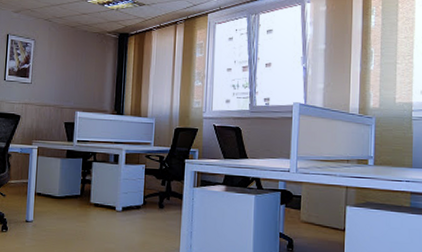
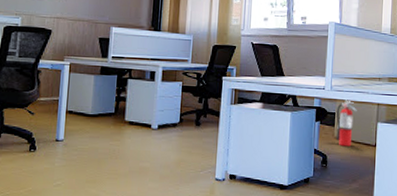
fire extinguisher: none [302,182,324,231] -> present [336,99,357,147]

